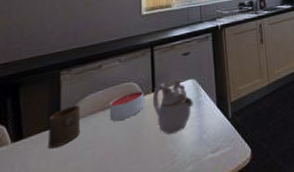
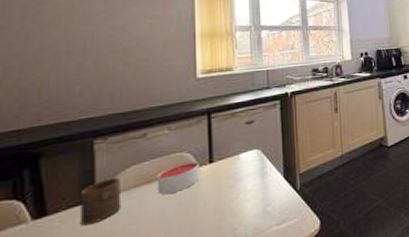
teapot: present [152,80,193,135] -> none [209,150,257,208]

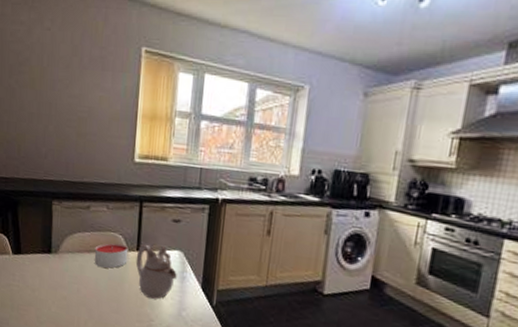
cup: present [79,177,122,226] -> none [41,238,69,273]
teapot: none [209,150,257,208] -> present [135,244,177,299]

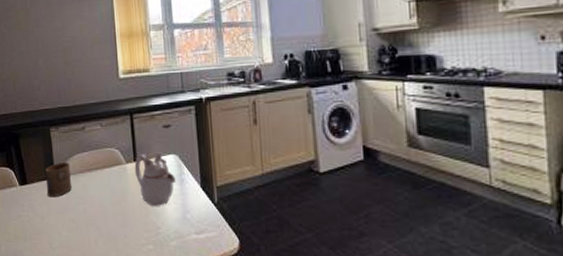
cup: none [41,238,69,273] -> present [45,162,72,198]
candle: present [94,243,129,268] -> none [94,158,127,184]

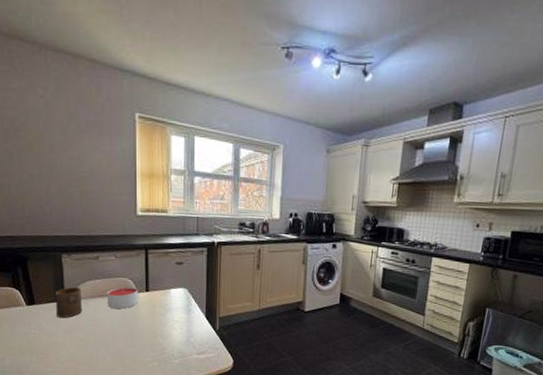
candle: none [94,158,127,184] -> present [107,286,138,309]
teapot: present [134,153,176,206] -> none [146,285,183,331]

